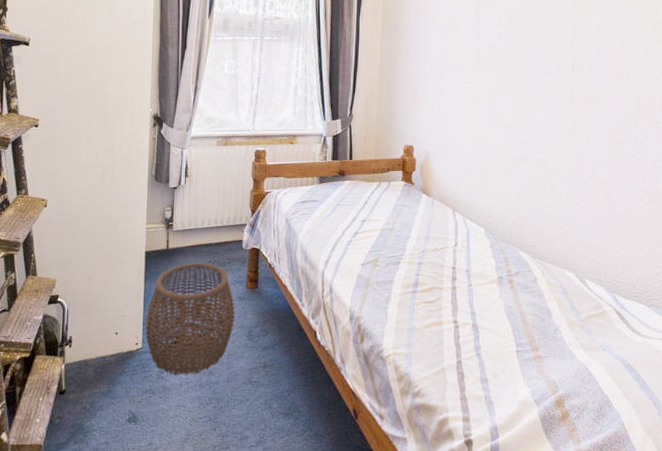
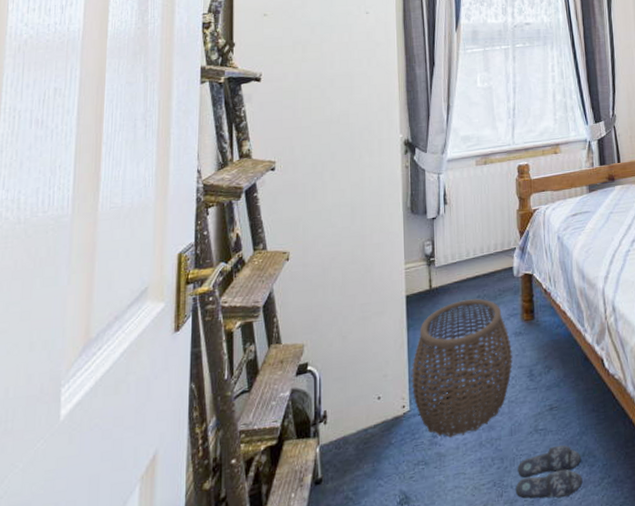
slippers: none [228,397,288,440] -> present [516,445,583,498]

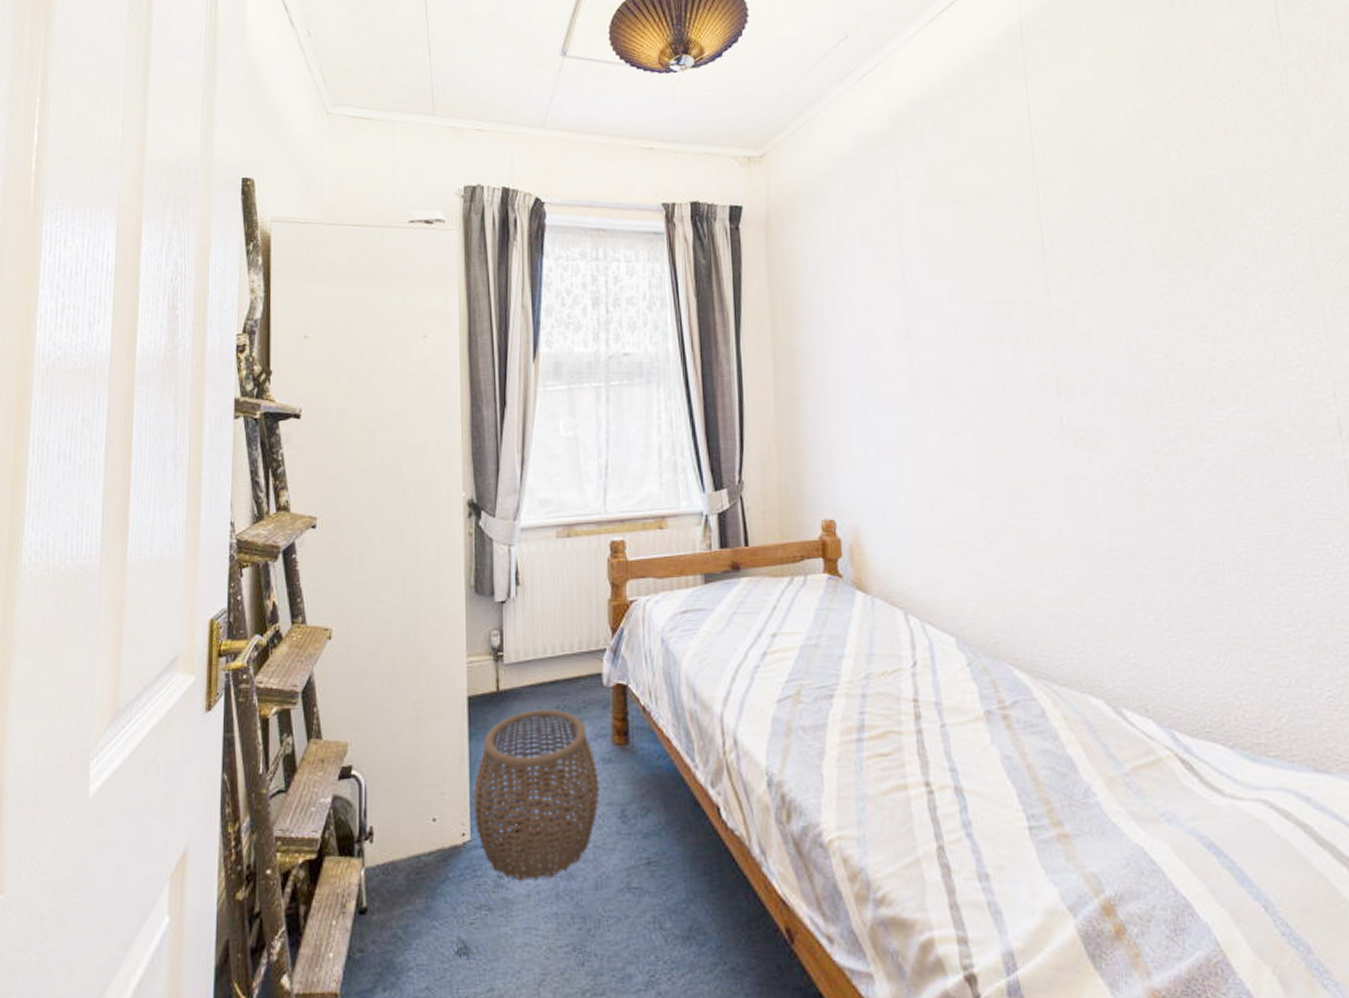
slippers: present [516,445,583,498] -> none [602,911,689,979]

